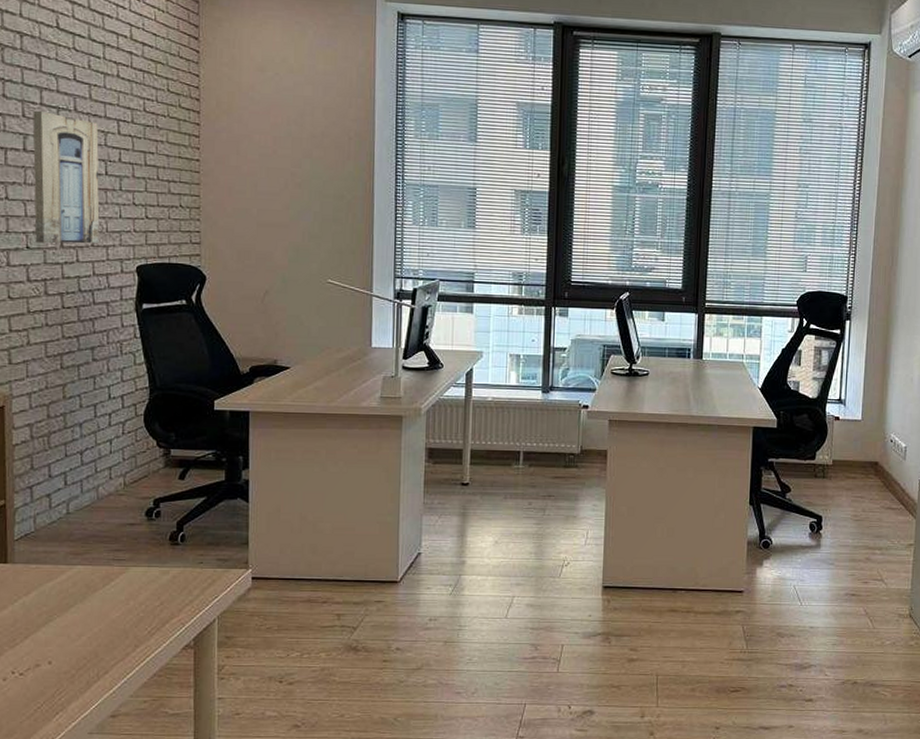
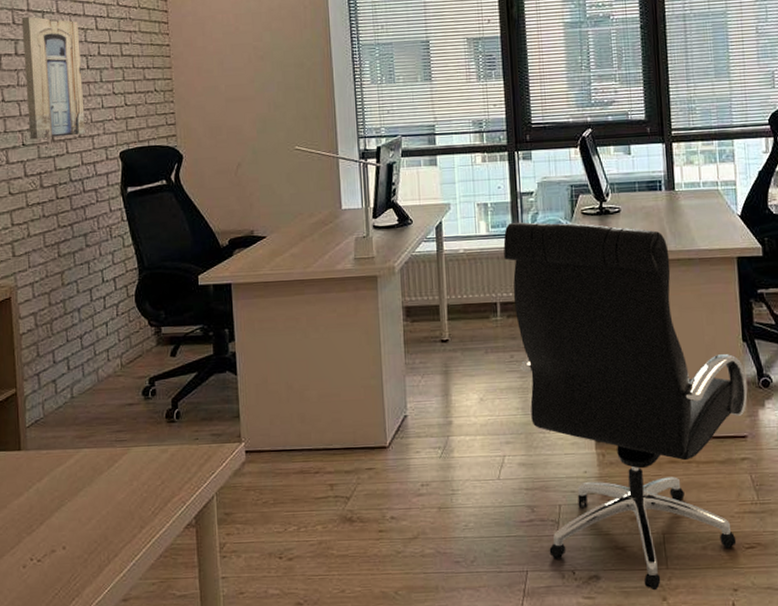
office chair: none [532,375,749,726] -> present [503,222,748,591]

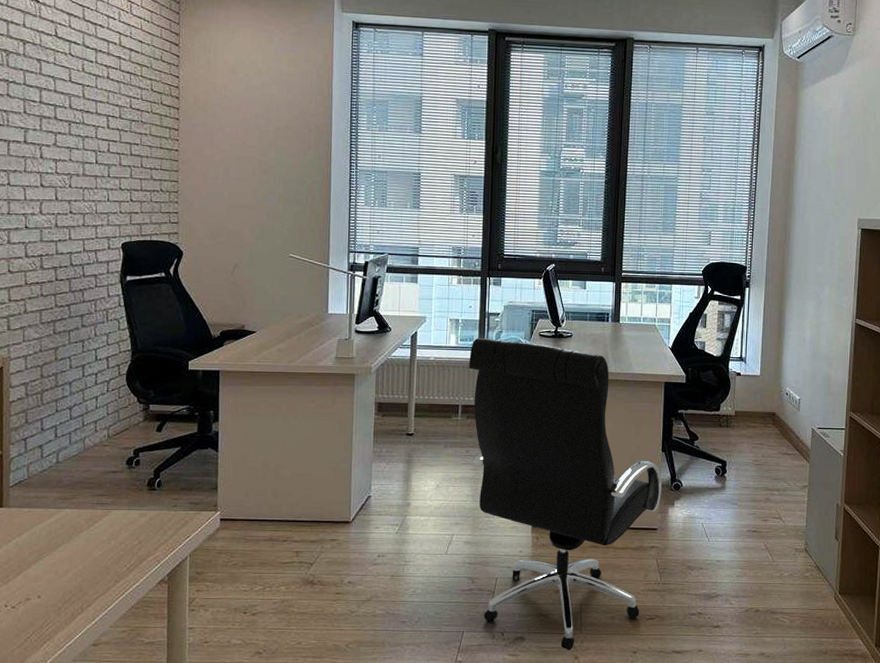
wall art: present [21,17,85,140] -> none [32,108,90,224]

